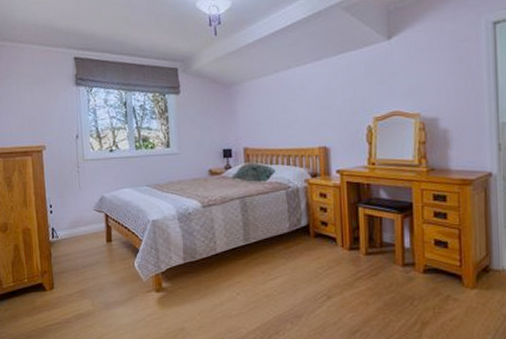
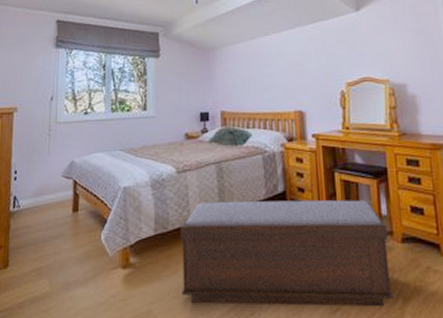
bench: none [208,233,412,330] -> present [180,200,393,307]

